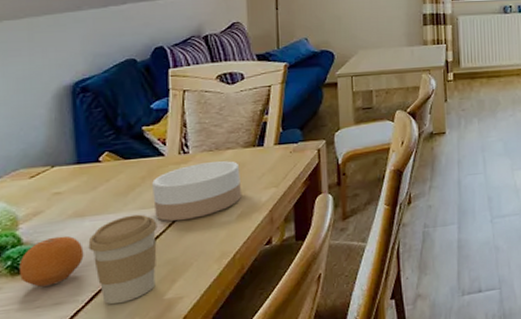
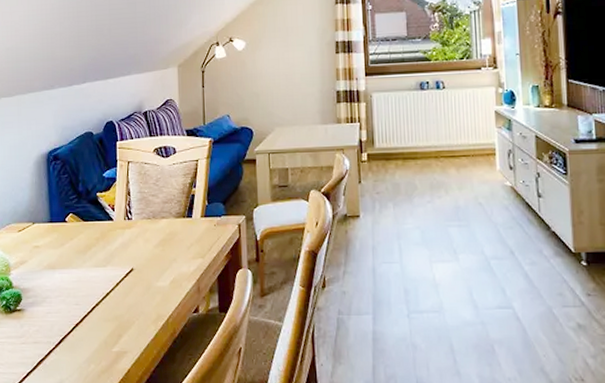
fruit: present [19,235,84,287] -> none [11,284,55,326]
coffee cup: present [88,214,158,305] -> none [58,271,108,350]
bowl: present [152,161,241,221] -> none [104,229,173,280]

